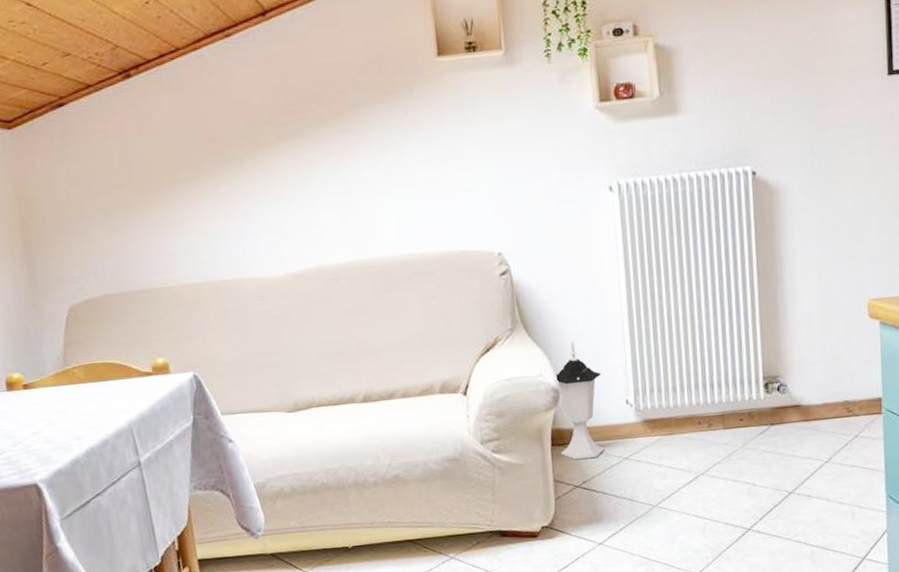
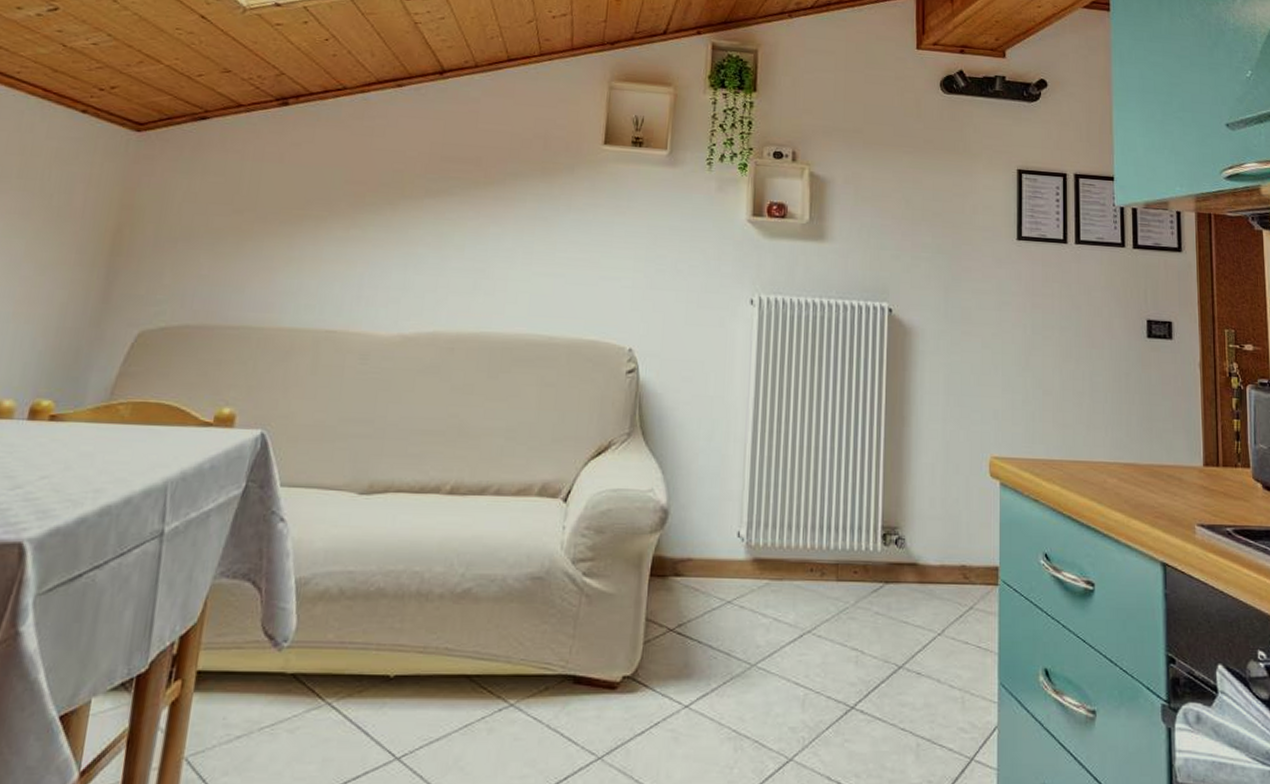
lantern: present [555,341,604,460] -> none [658,457,715,597]

